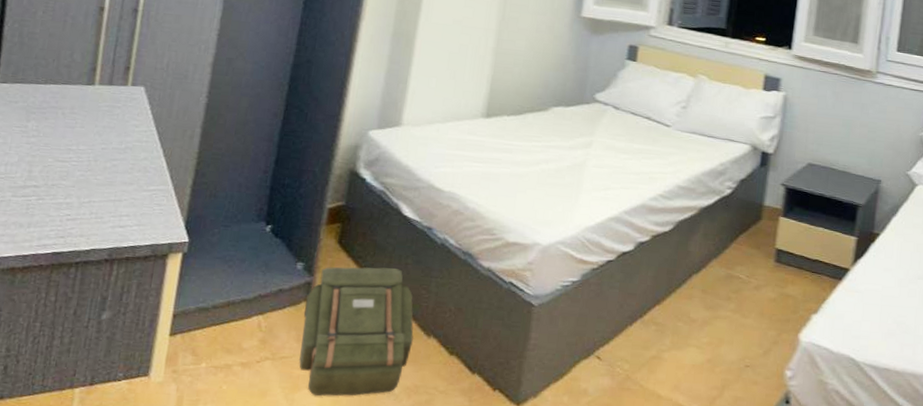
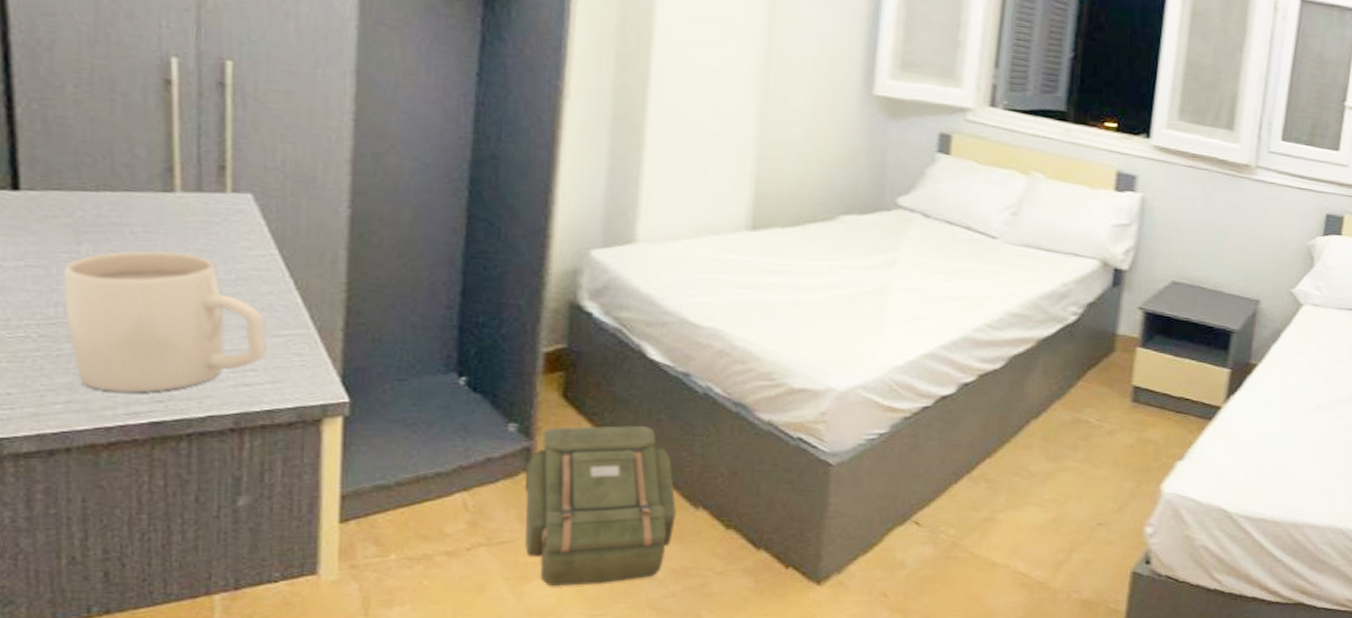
mug: none [9,126,140,231] -> present [64,250,267,393]

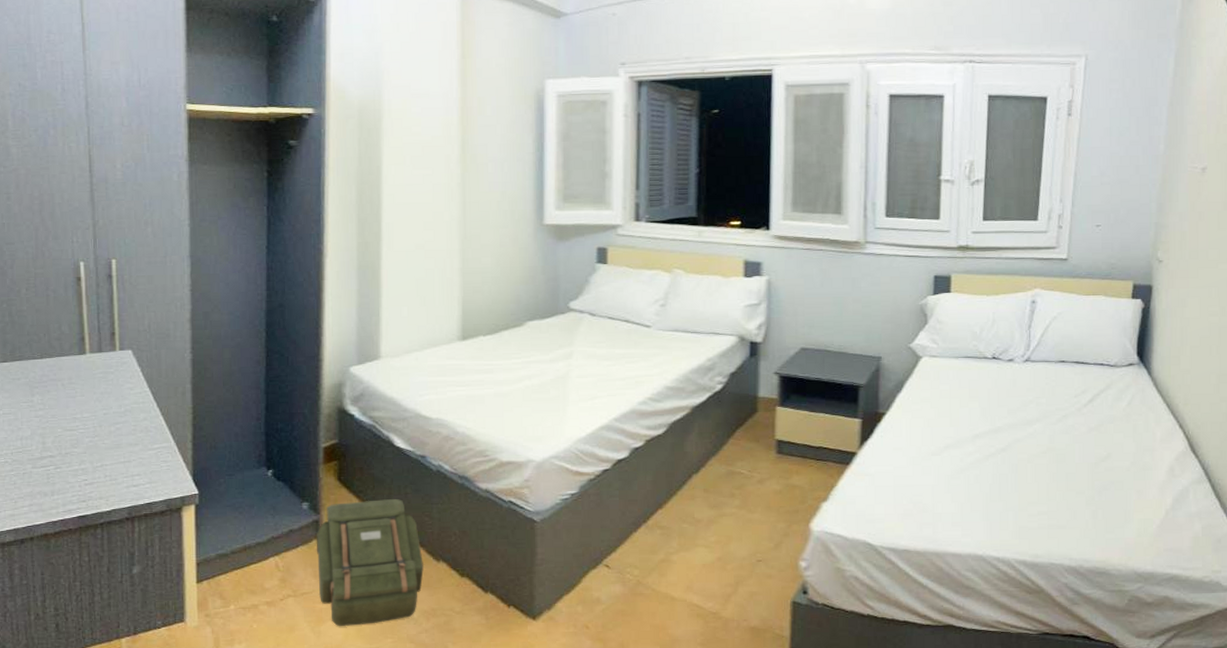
mug: present [64,250,267,393] -> none [25,395,145,496]

